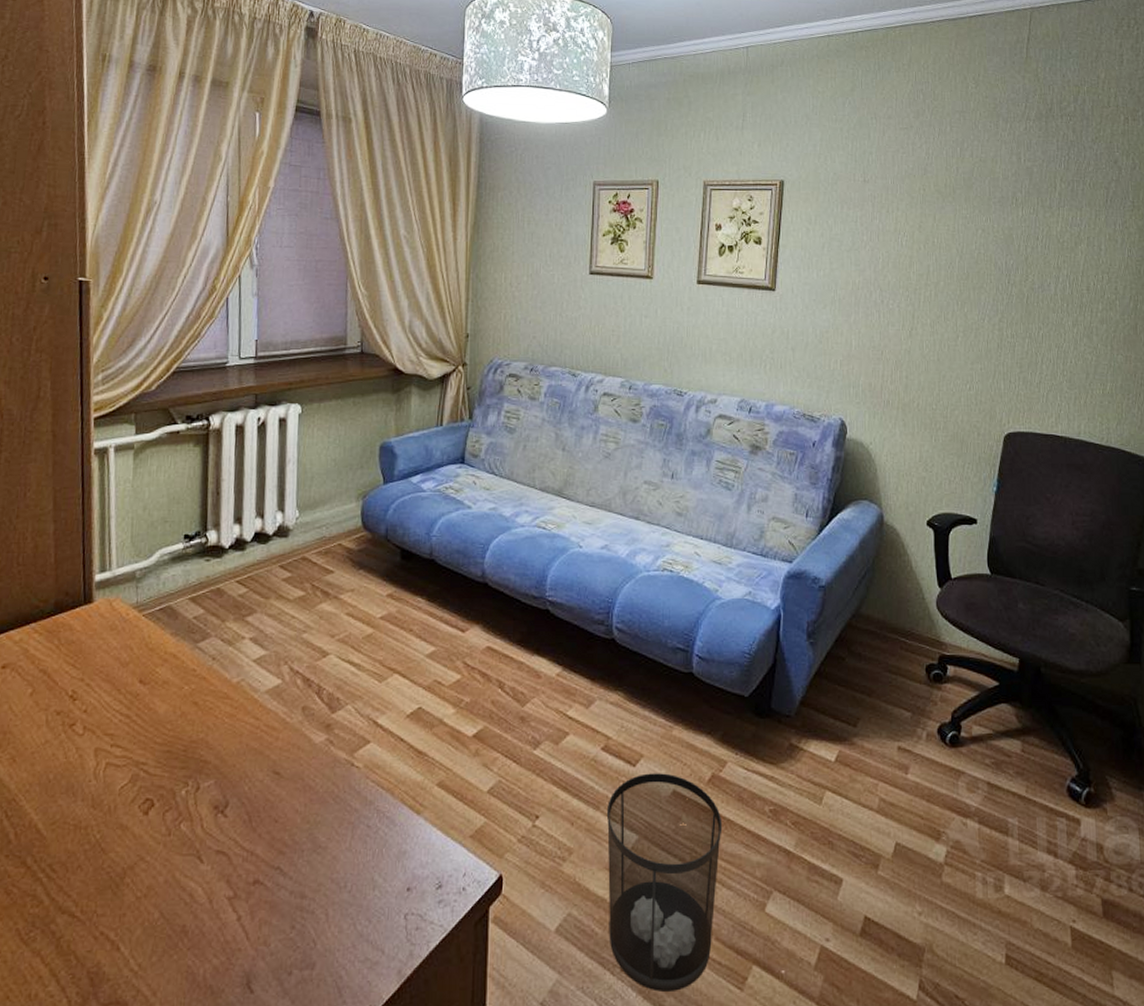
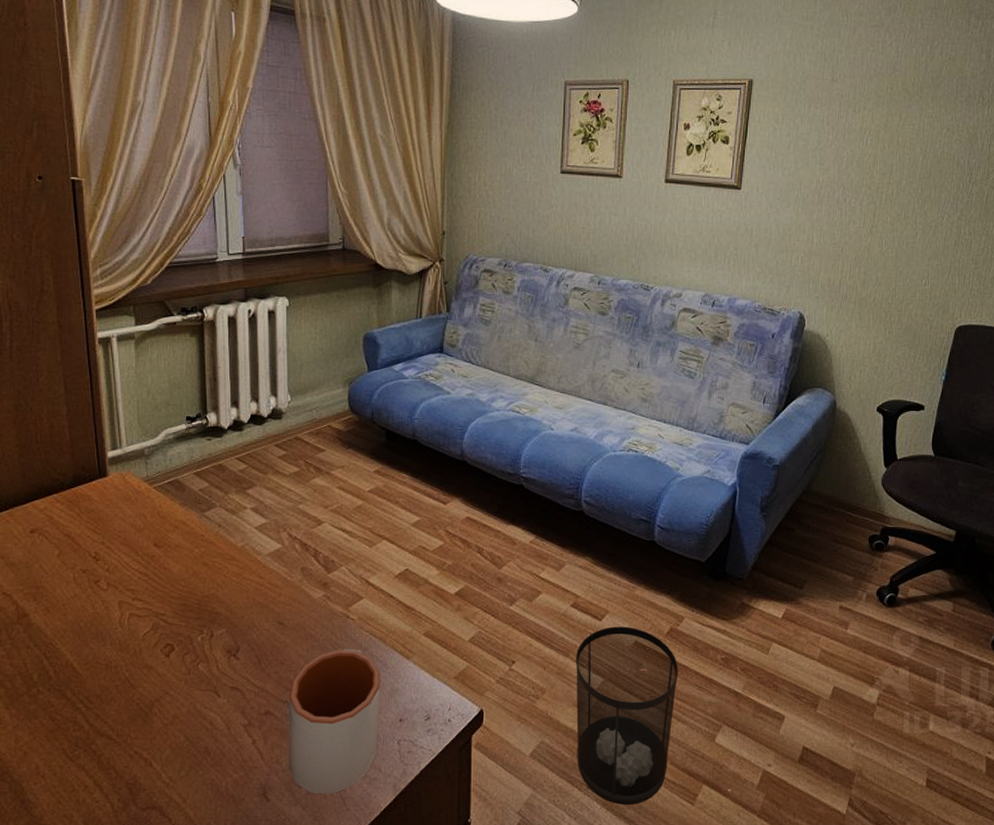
mug: none [277,803,387,983] -> present [288,649,380,794]

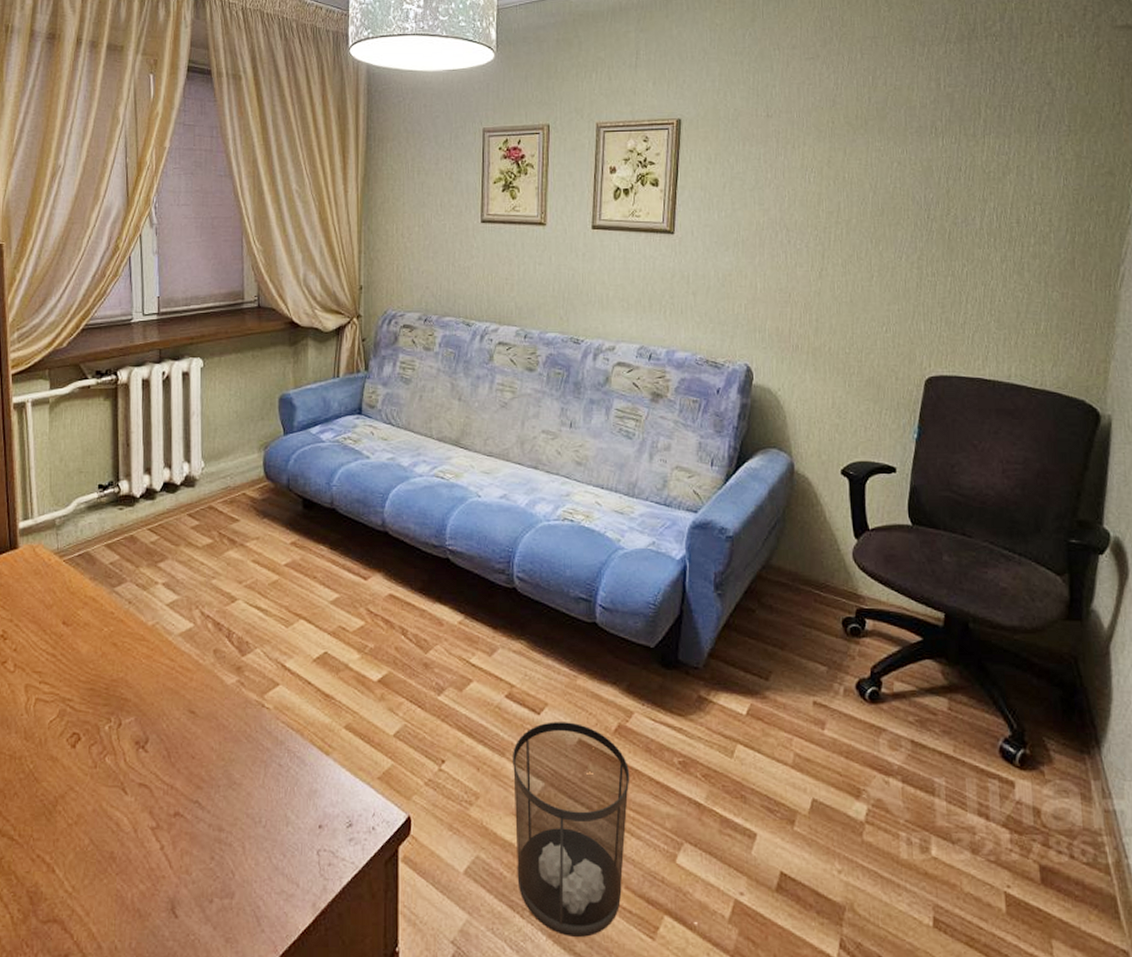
mug: present [288,649,380,794] -> none [198,742,298,912]

